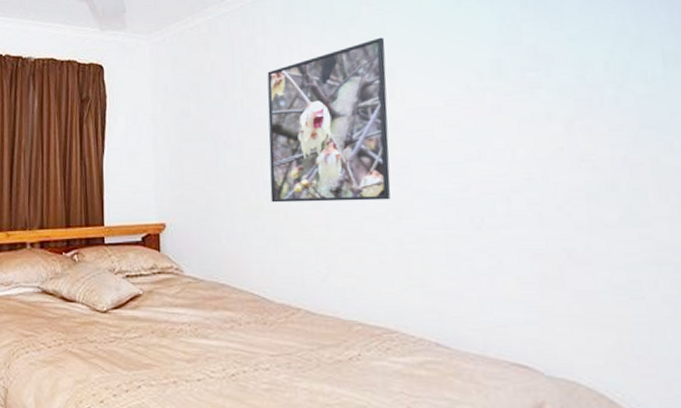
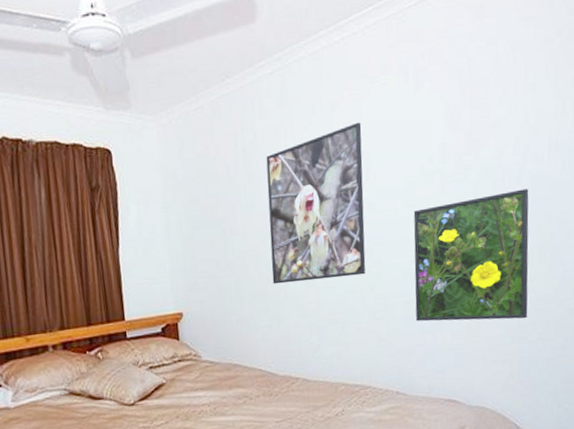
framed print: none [456,111,644,273] -> present [413,188,529,322]

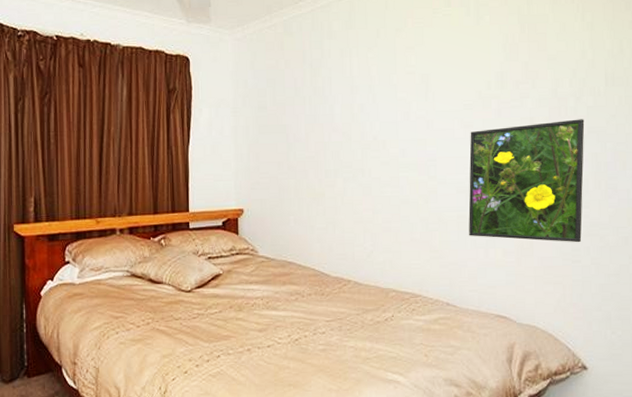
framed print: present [266,122,366,284] -> none [330,47,423,190]

